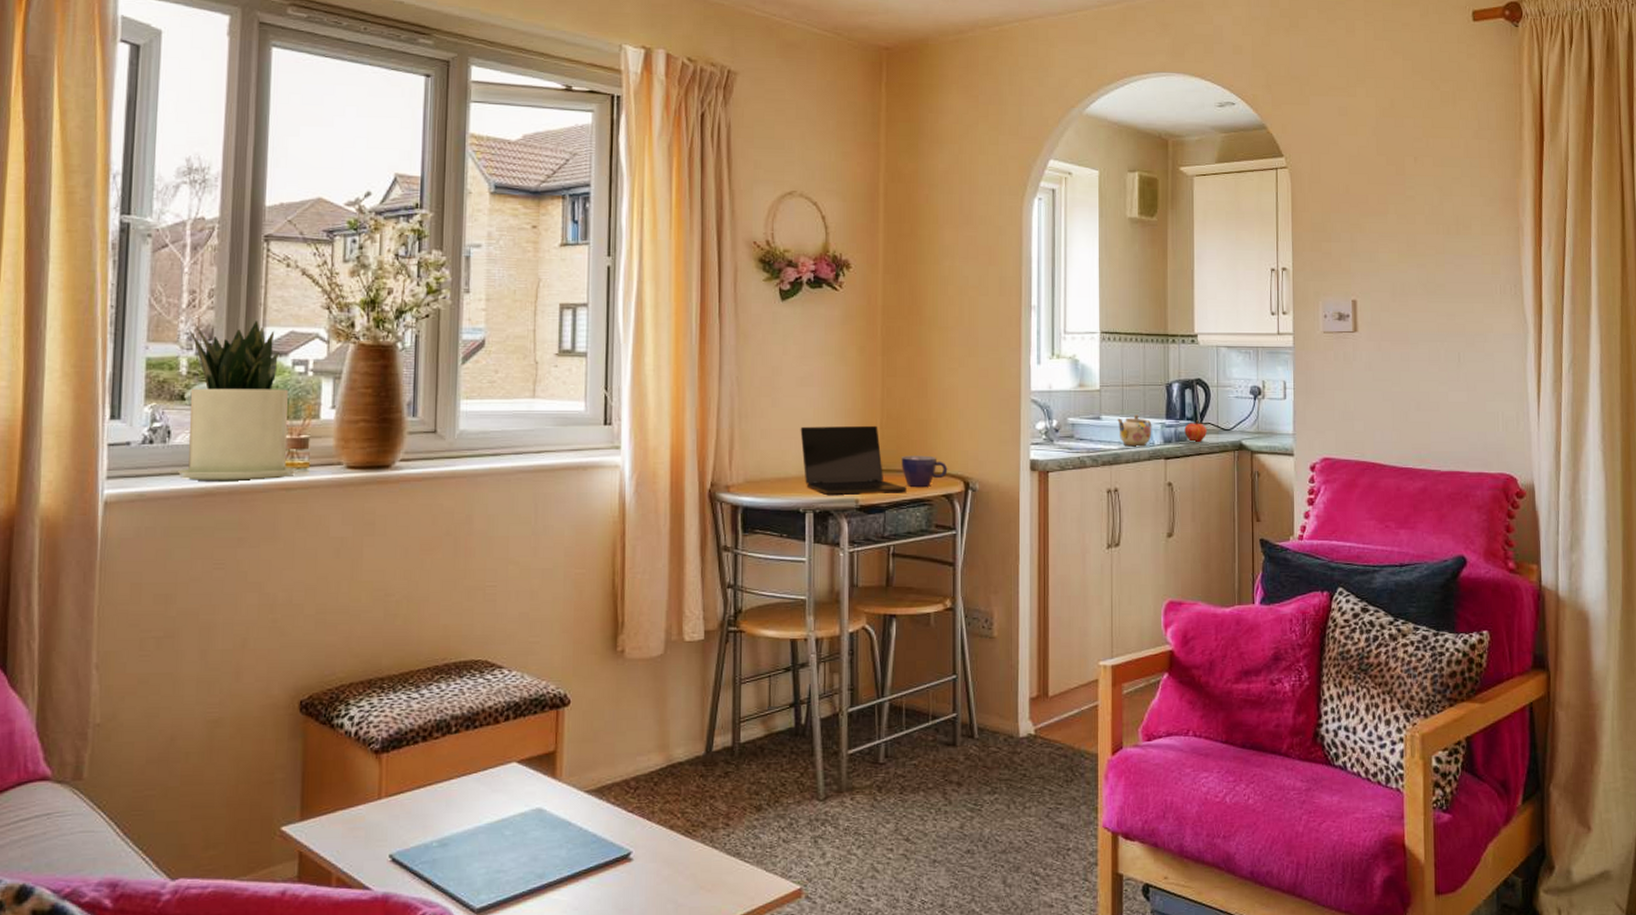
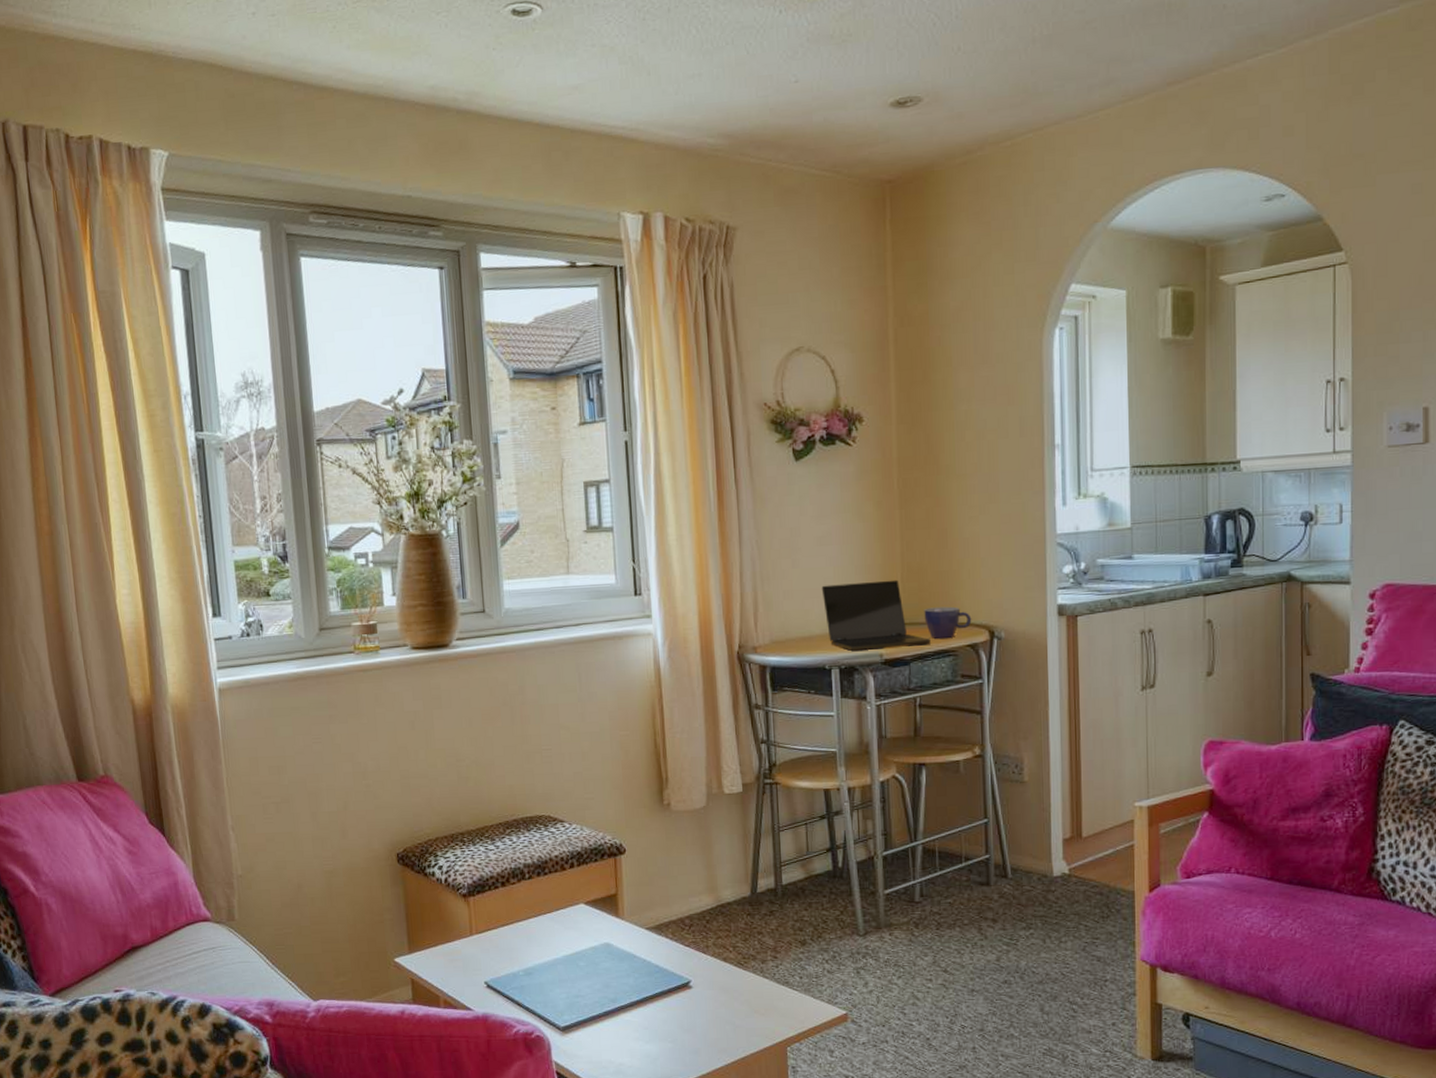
planter: present [177,321,296,480] -> none [264,520,370,667]
teapot: present [1117,415,1152,447] -> none [1151,551,1189,585]
fruit: present [1184,420,1208,444] -> none [1225,553,1252,578]

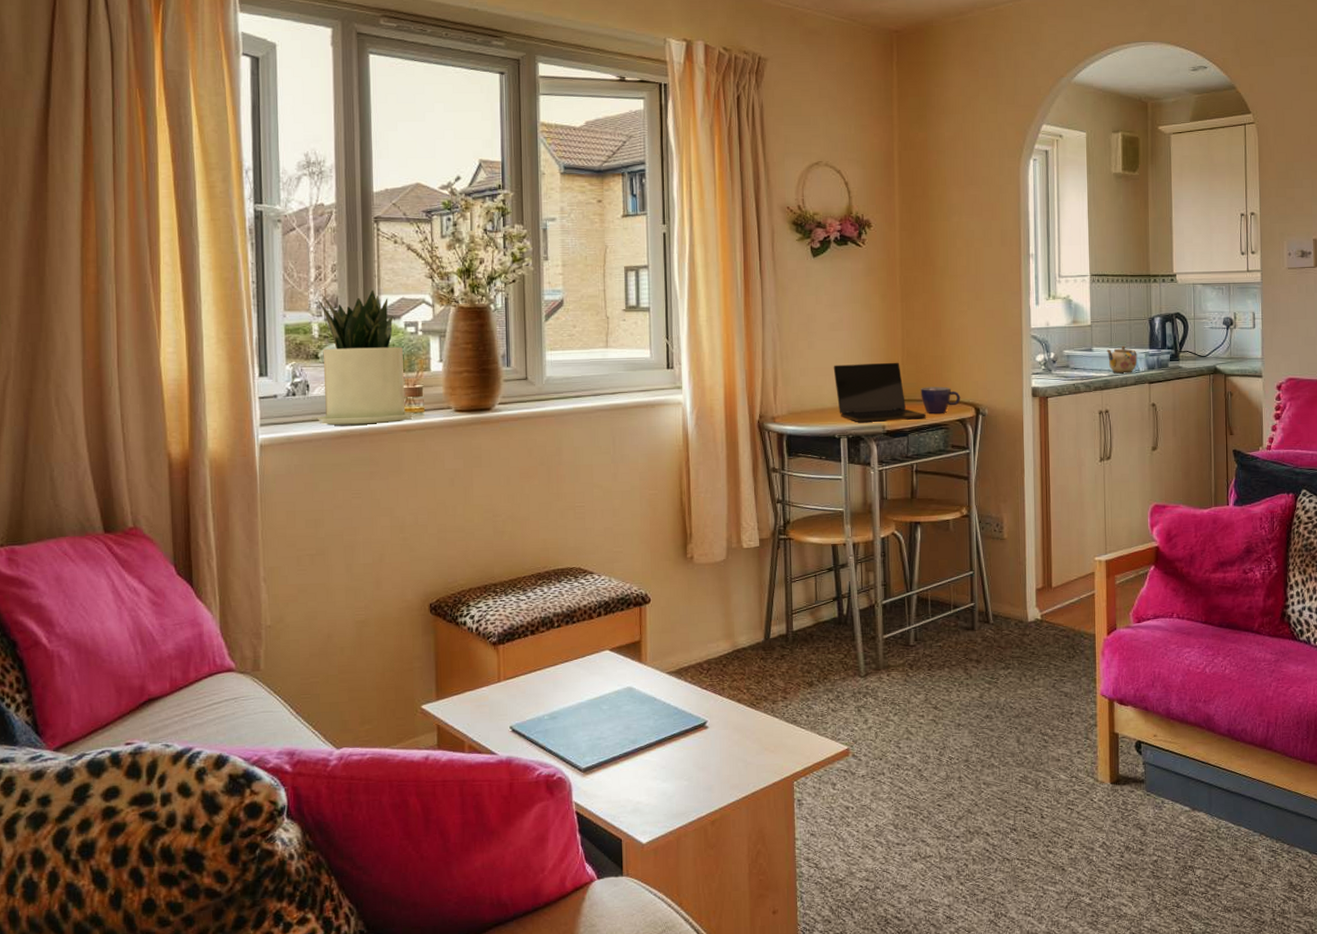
planter: none [264,520,370,667] -> present [316,290,414,425]
teapot: none [1151,551,1189,585] -> present [1107,346,1137,374]

